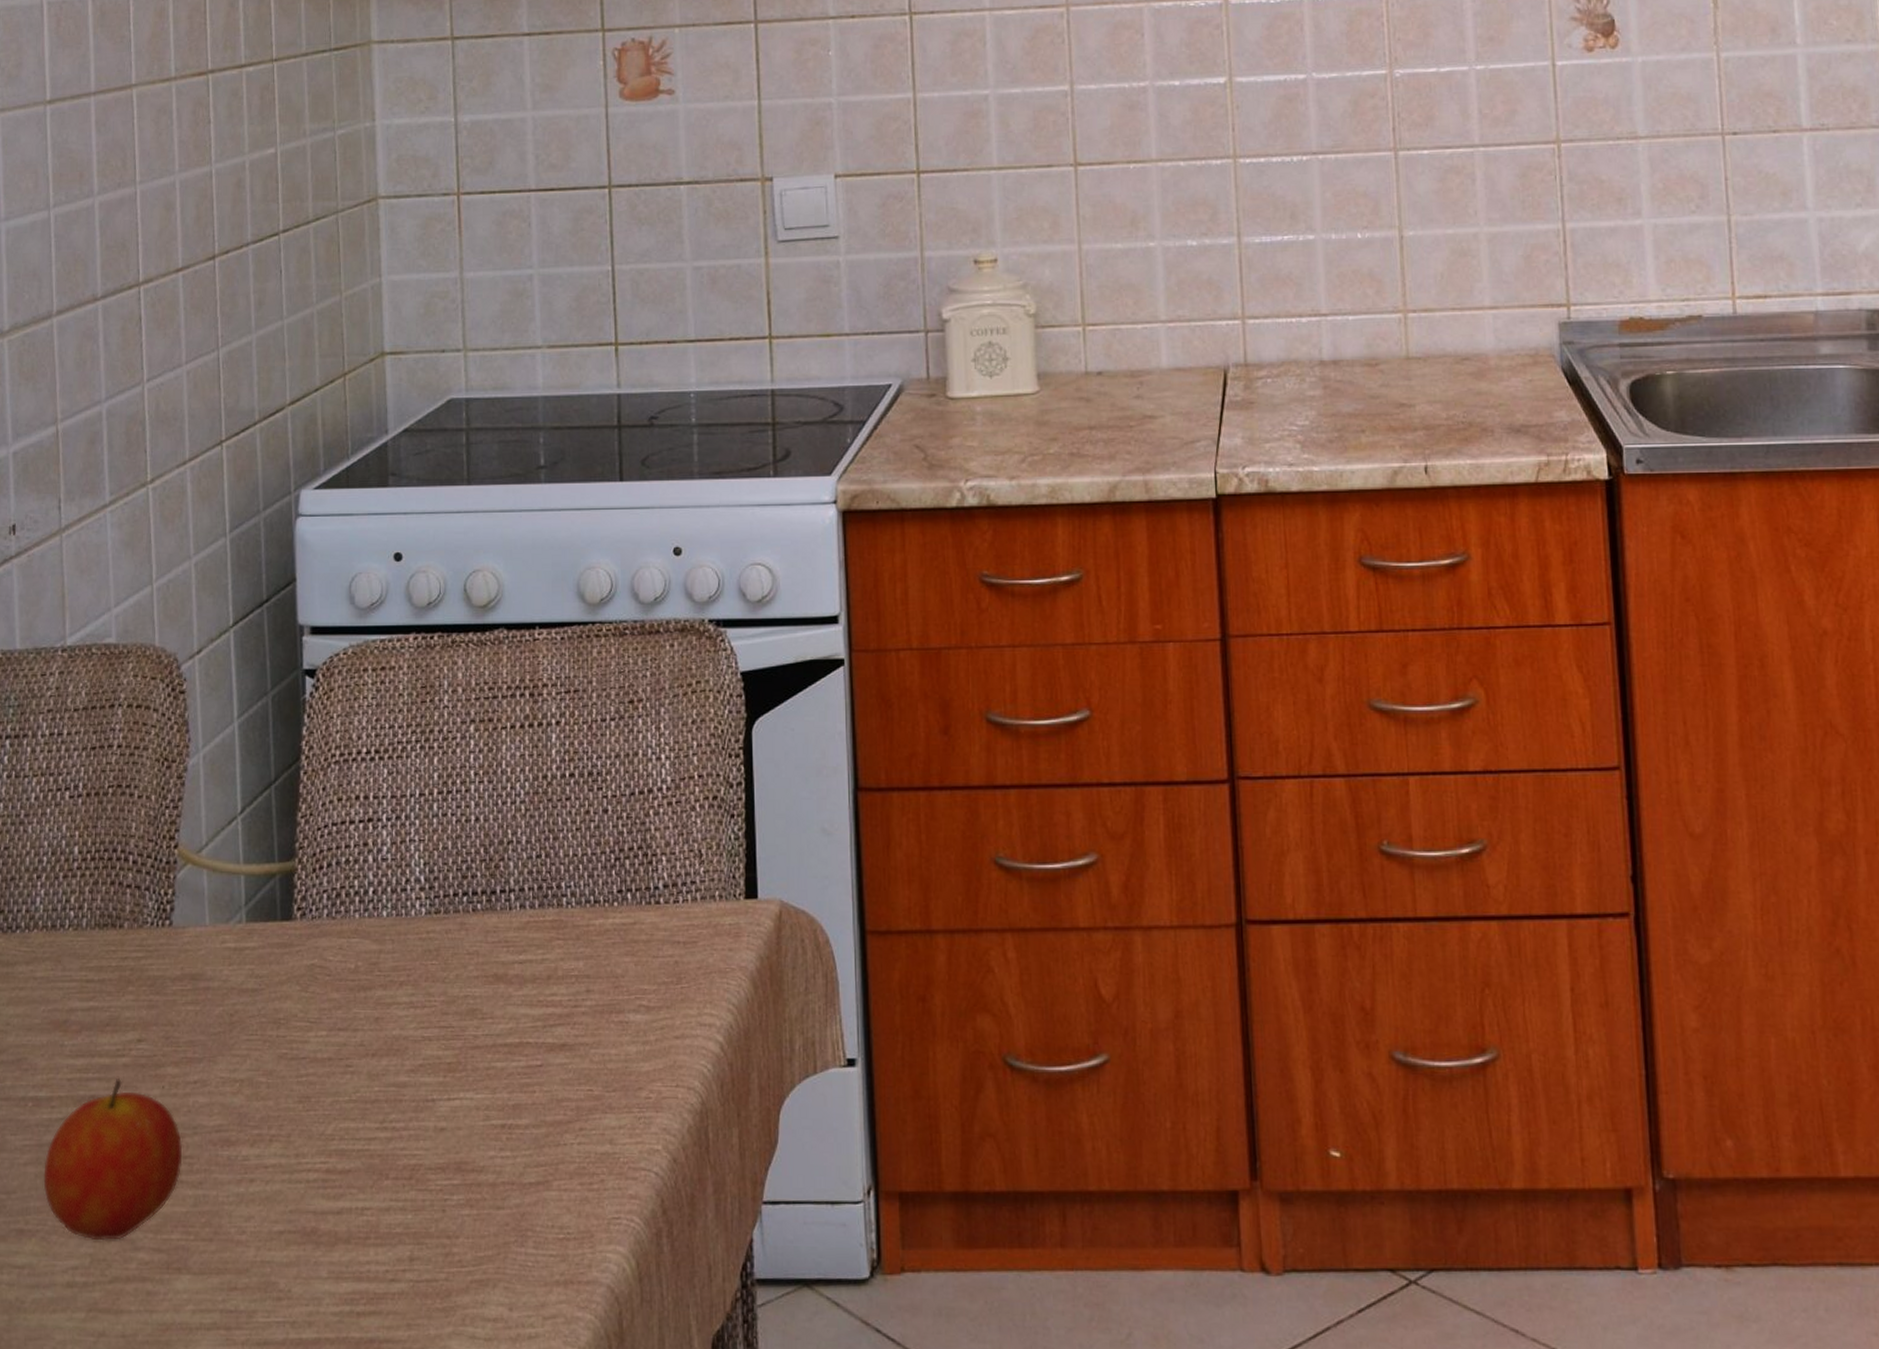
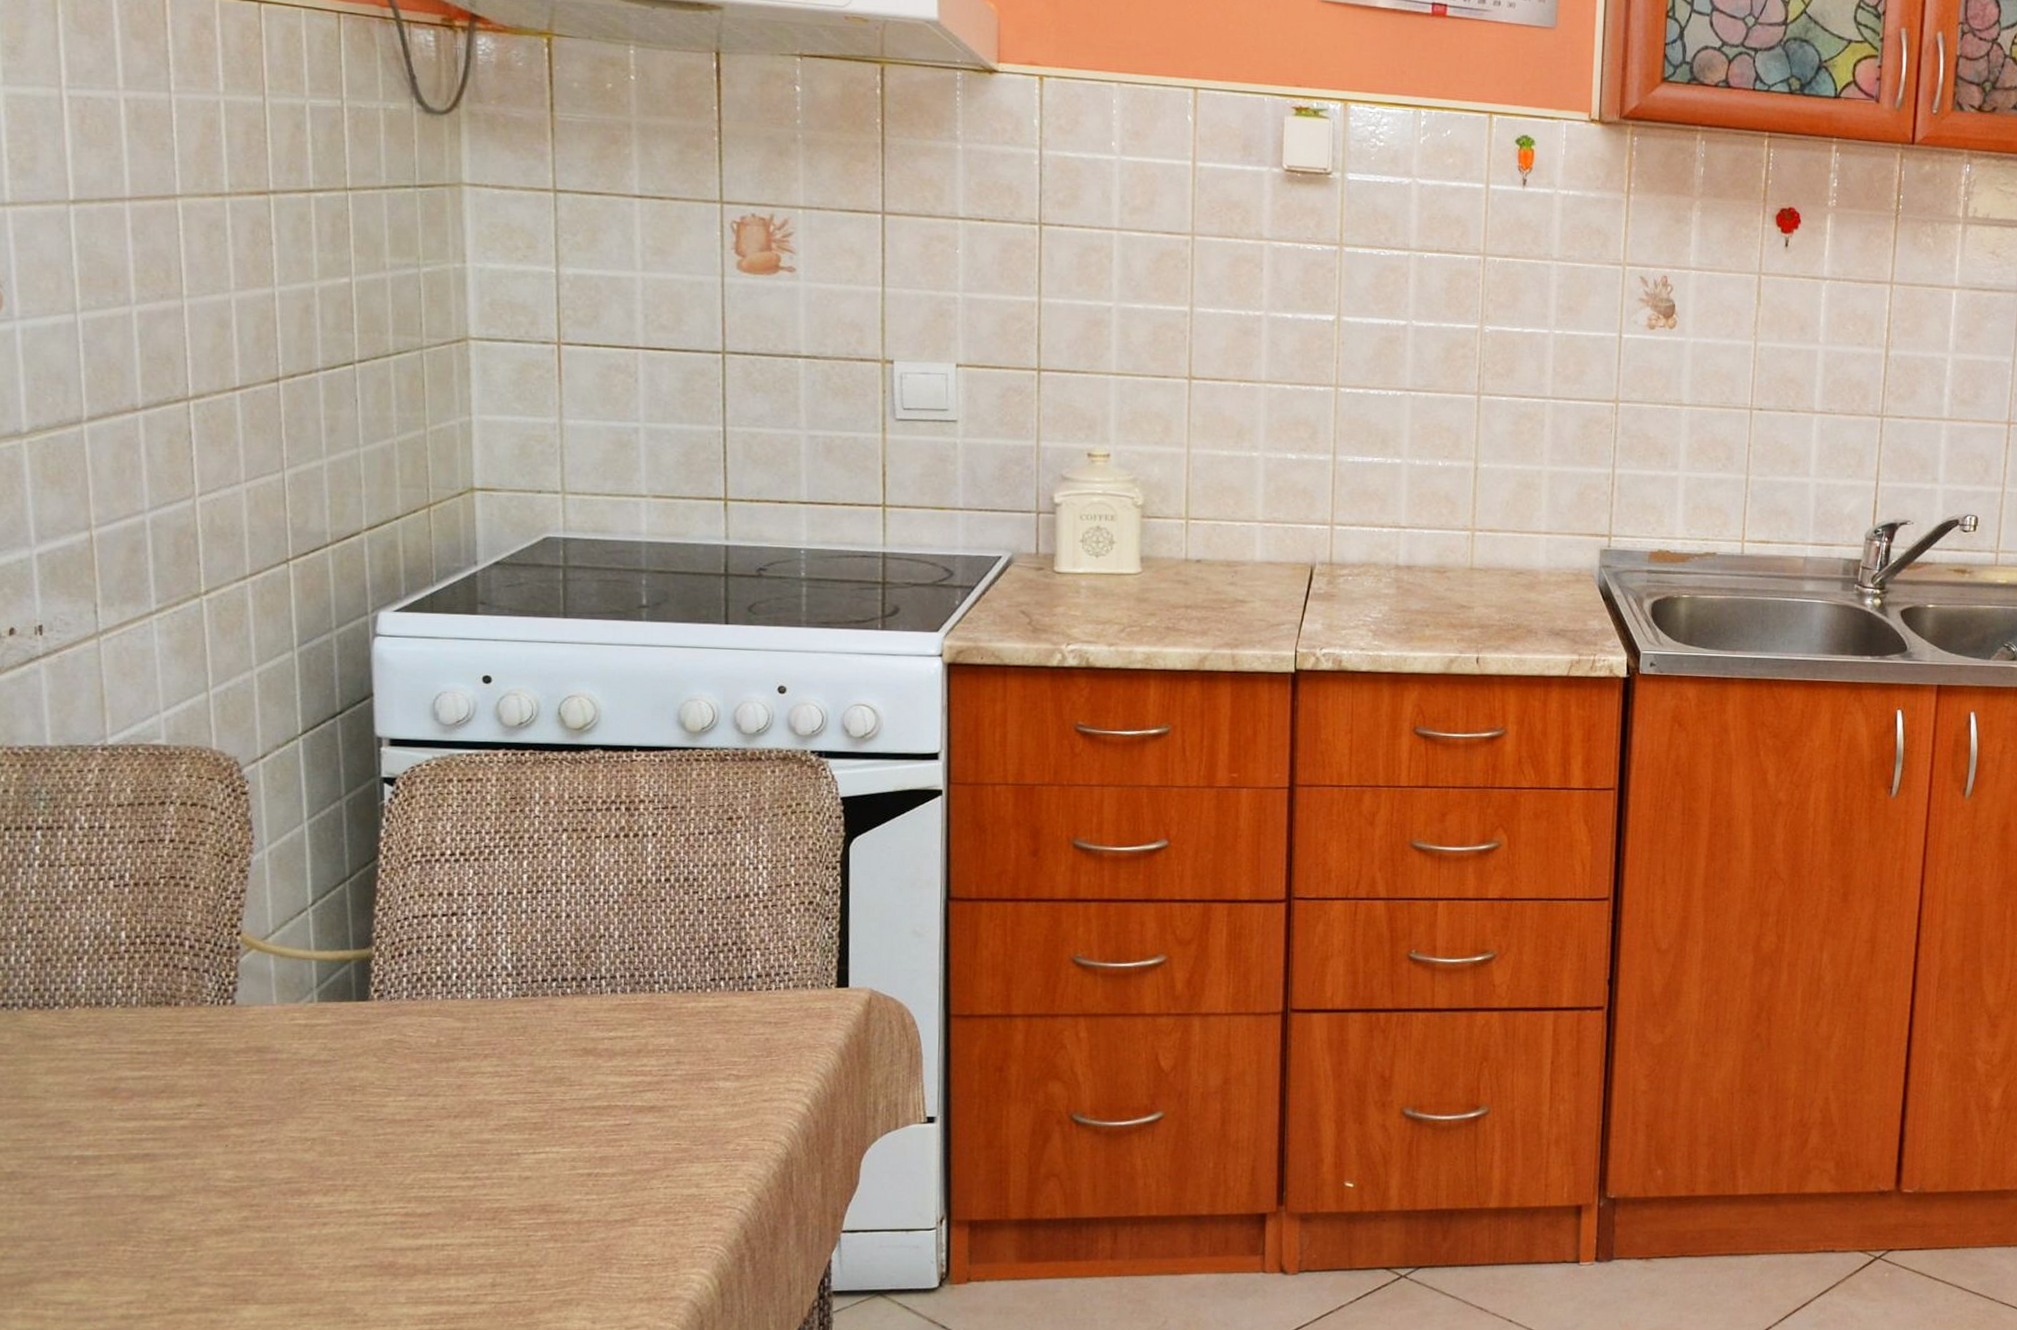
fruit: present [43,1077,183,1241] -> none [92,1138,249,1279]

